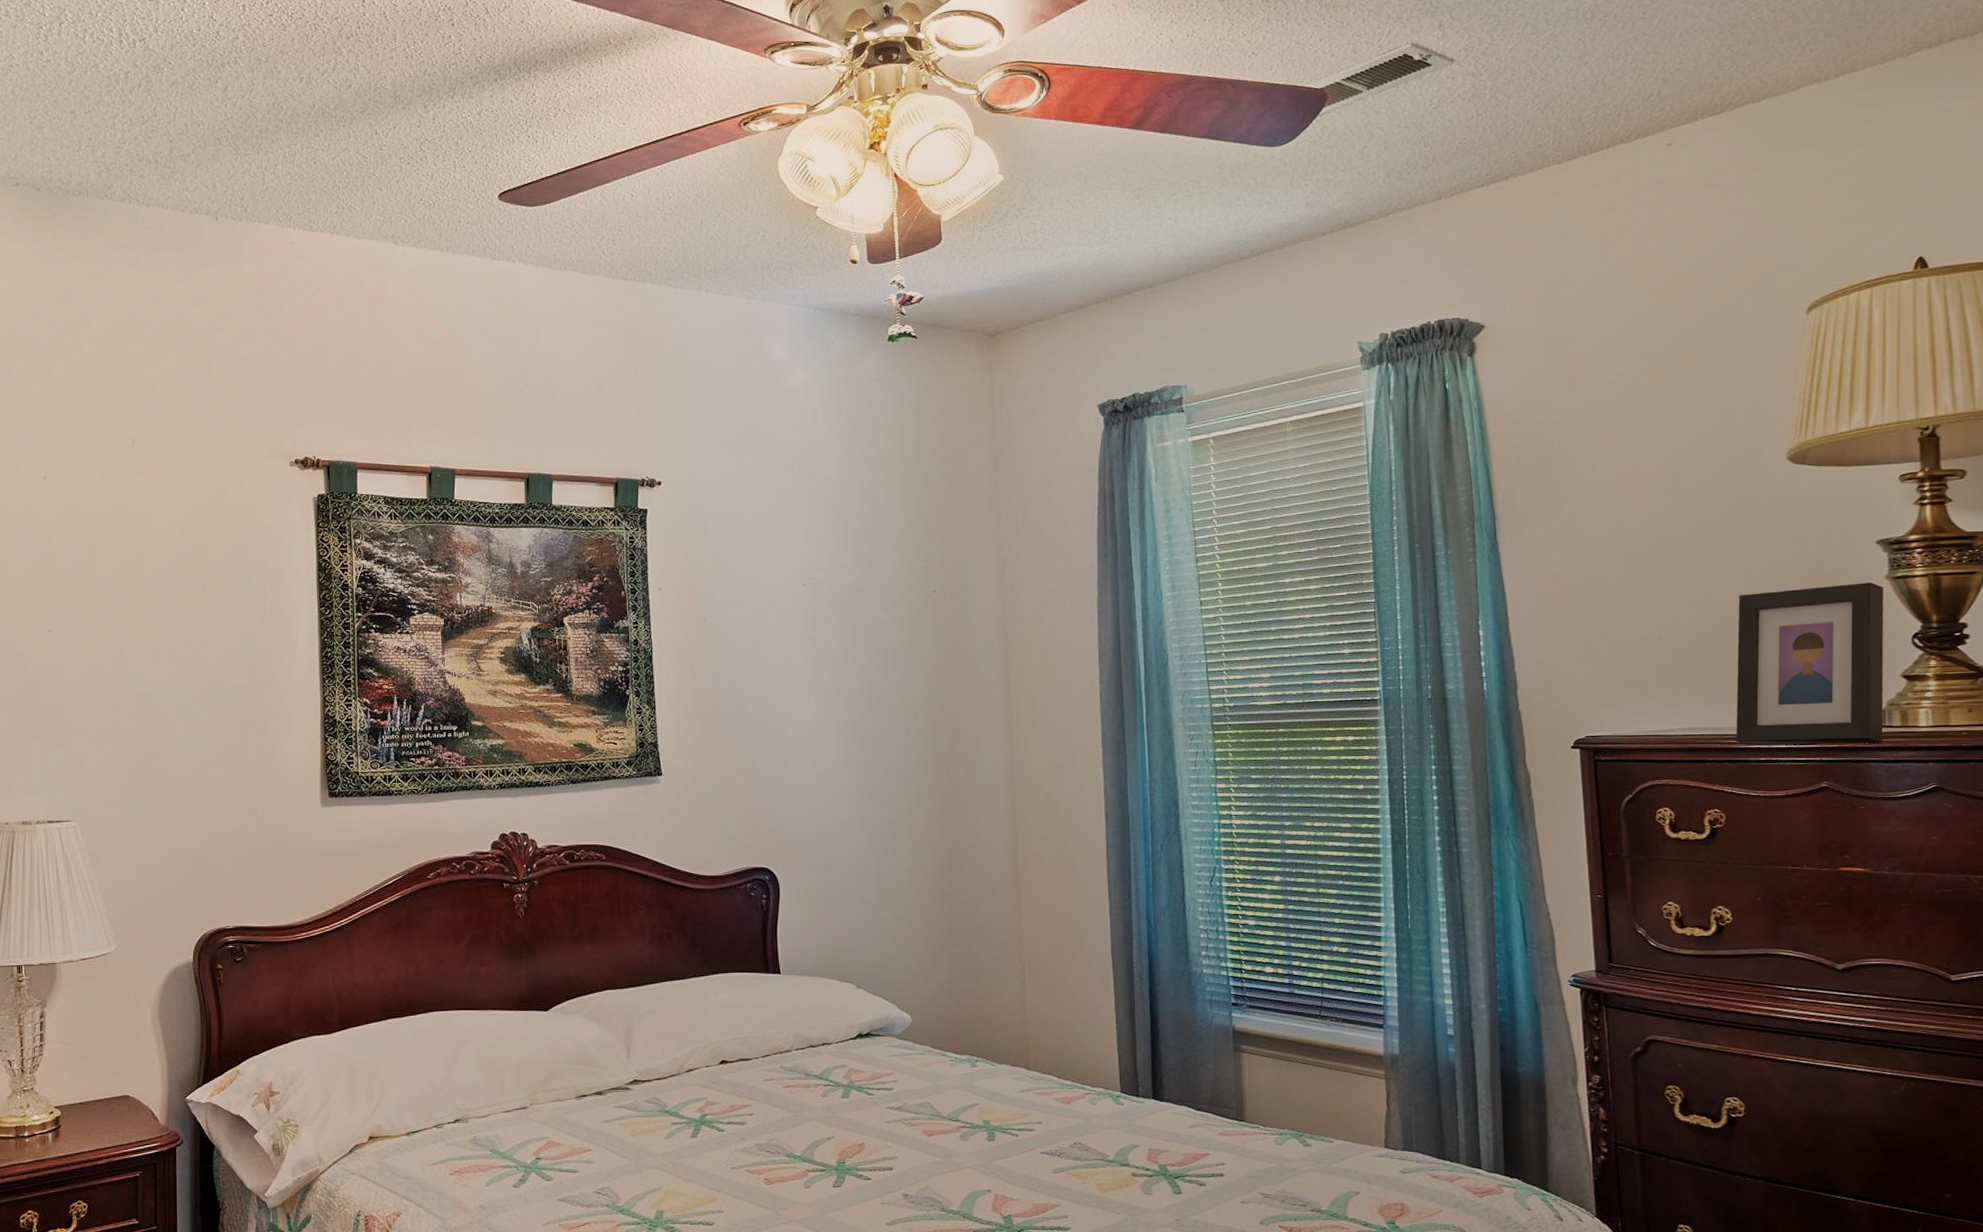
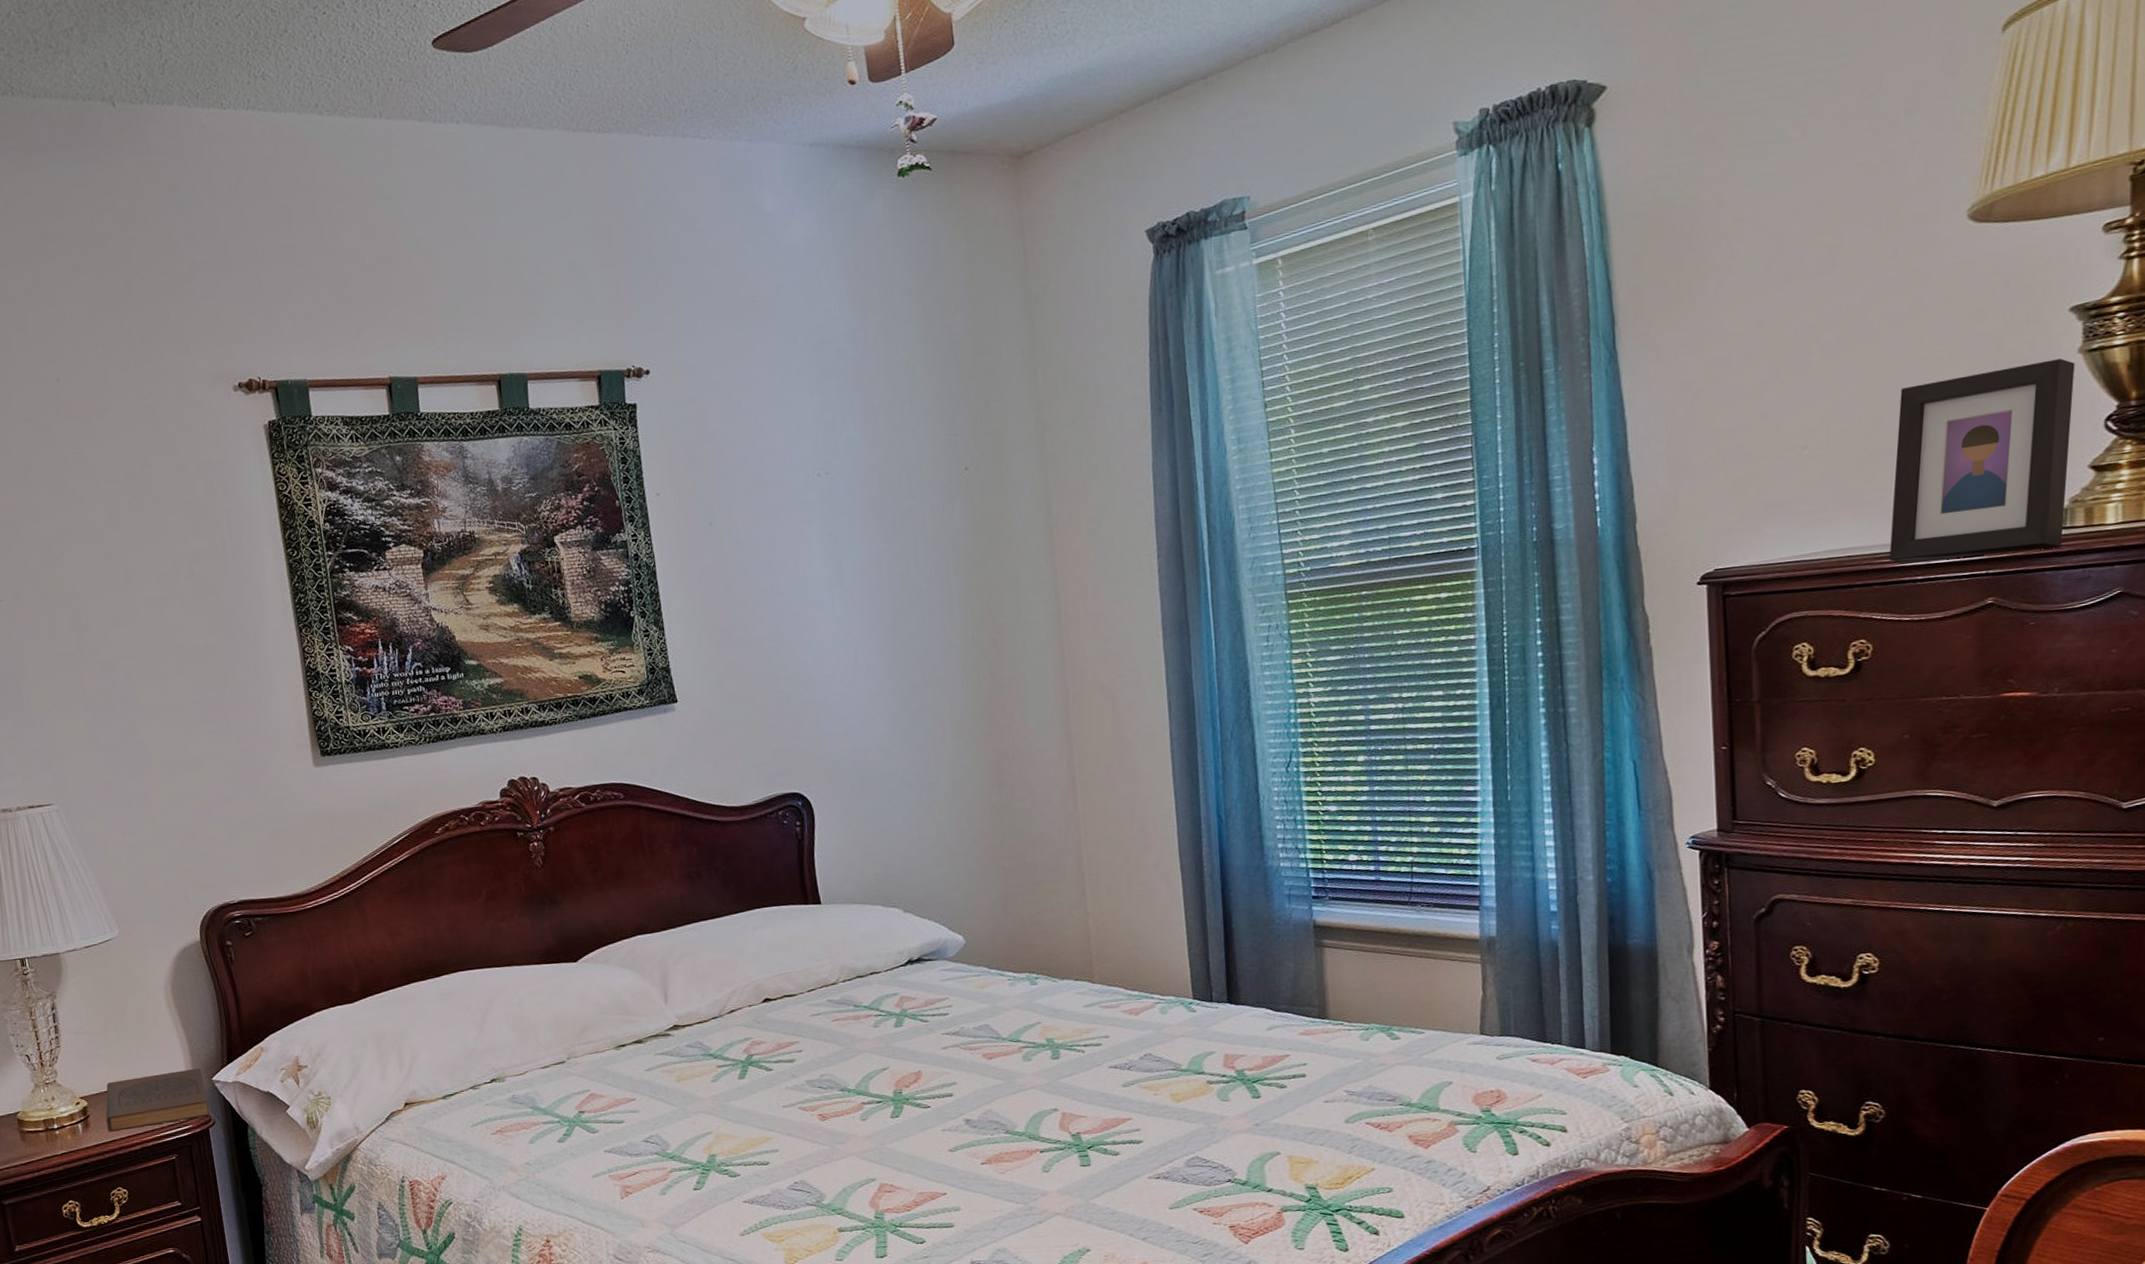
book: none [77,1086,179,1144] -> present [106,1067,210,1132]

